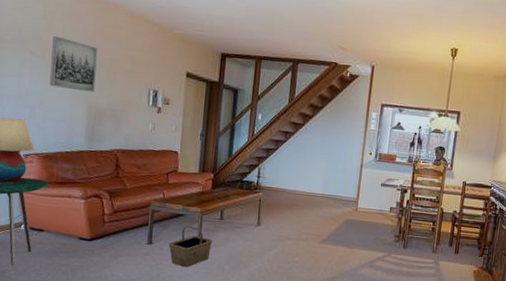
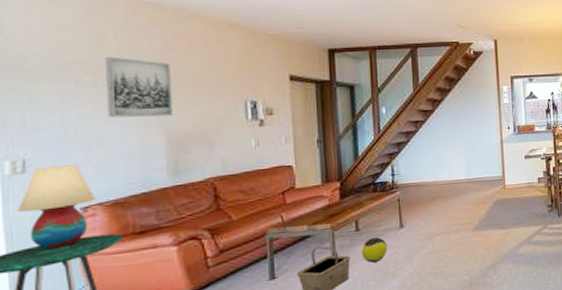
decorative ball: none [221,228,244,250] -> present [361,237,387,263]

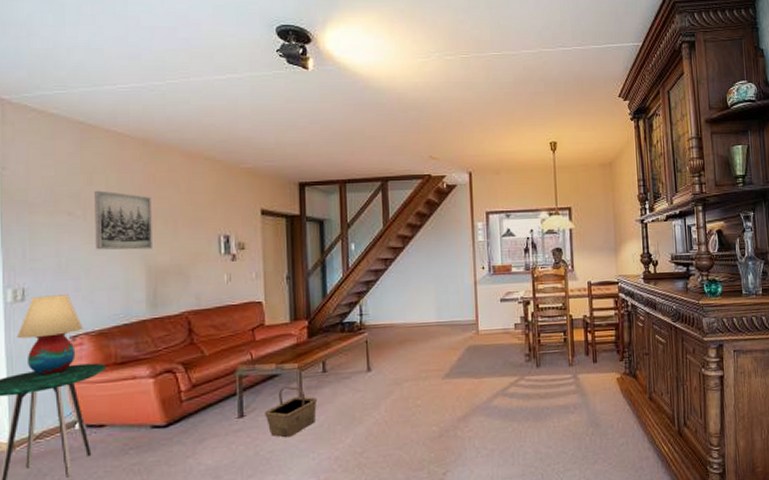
decorative ball: present [361,237,387,263] -> none [328,380,354,406]

